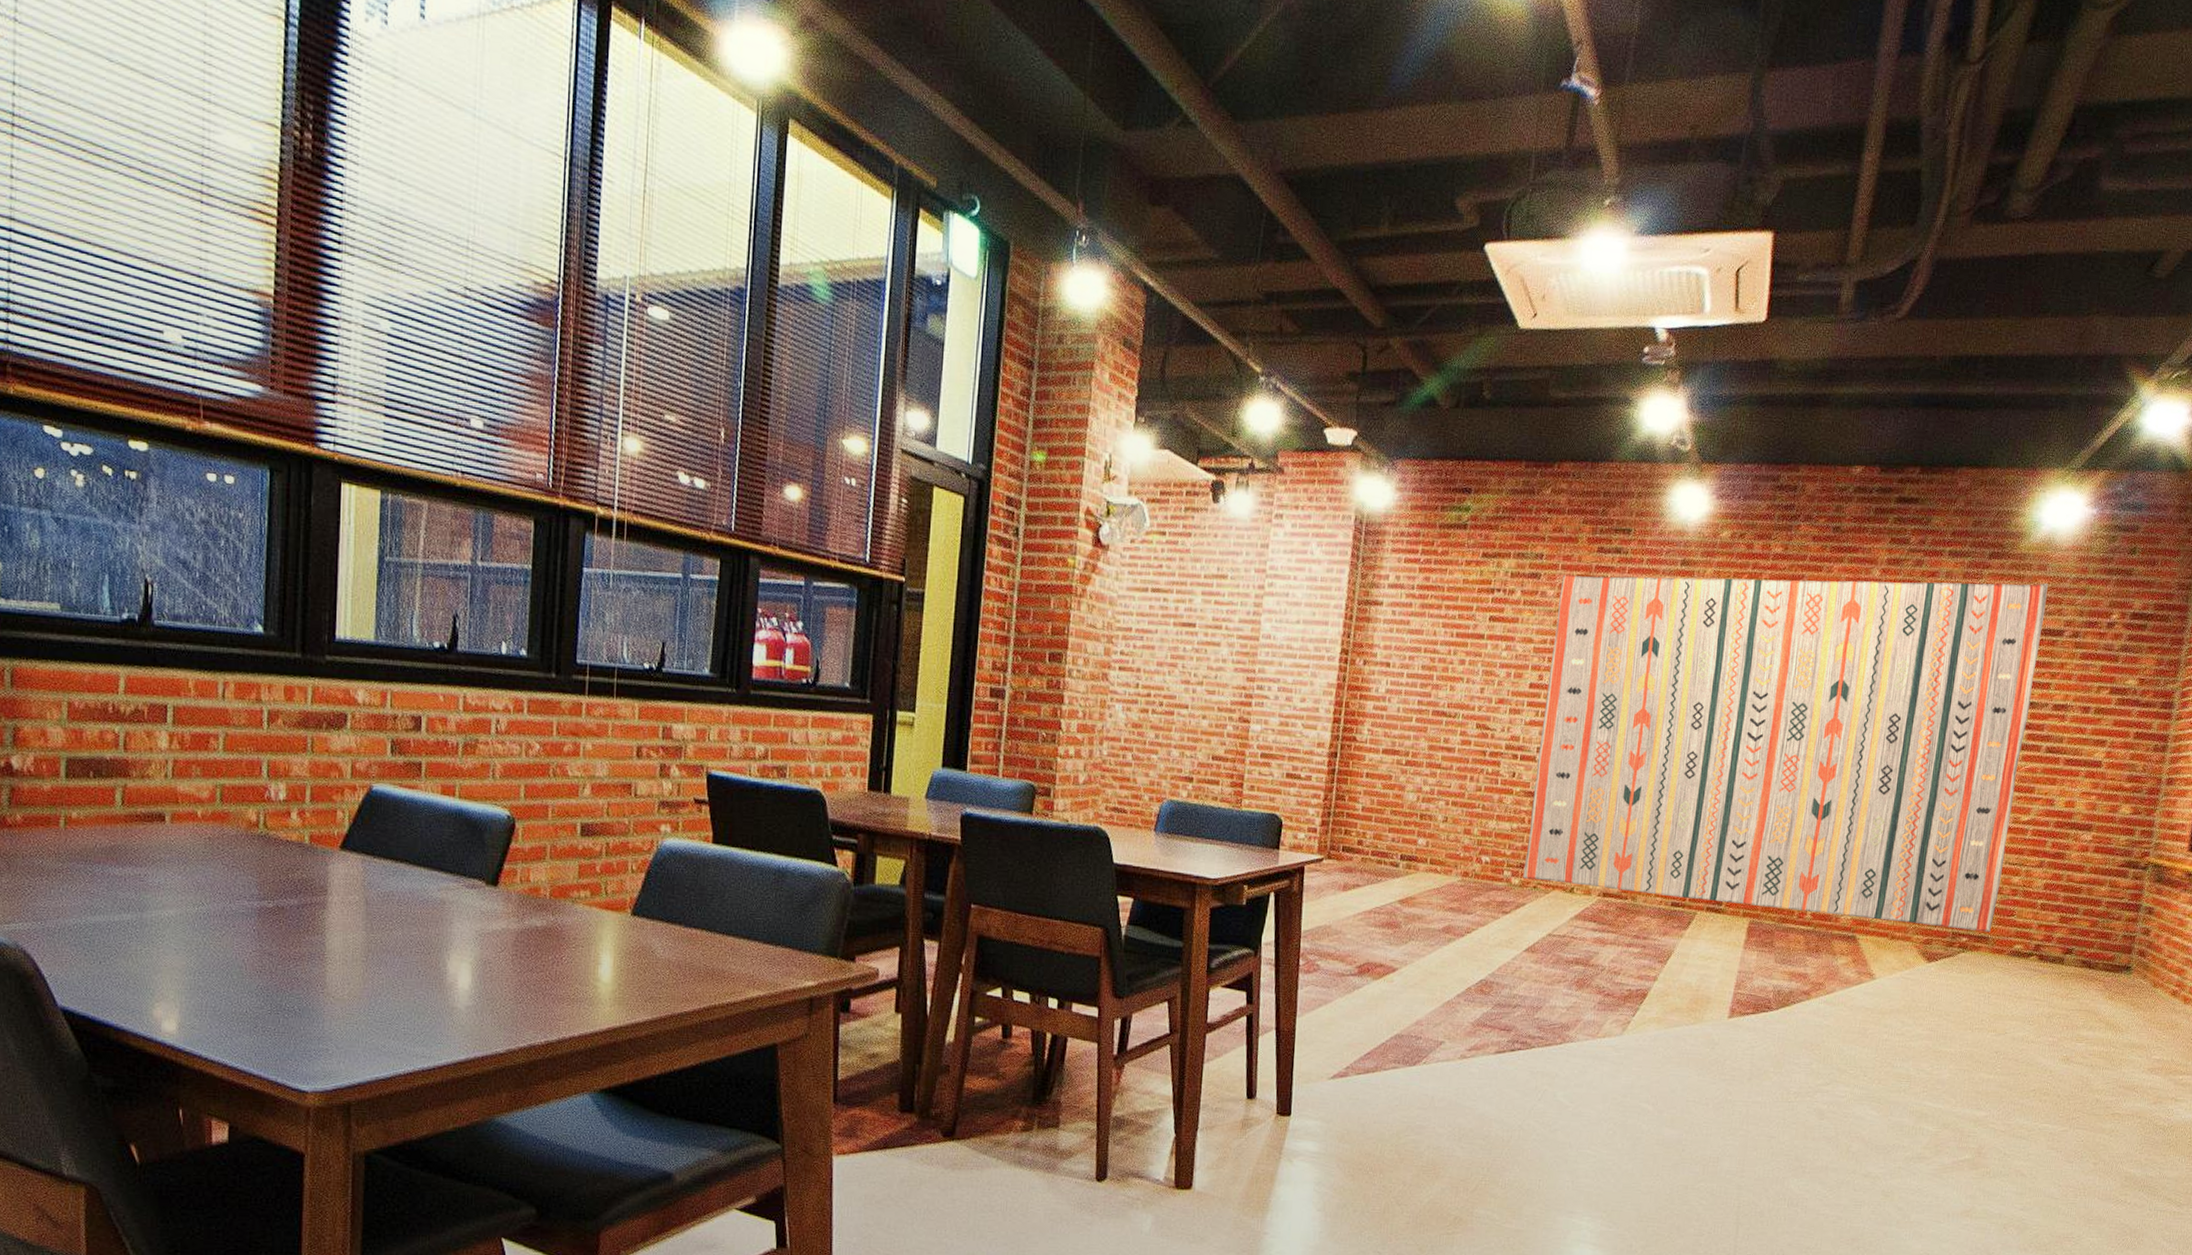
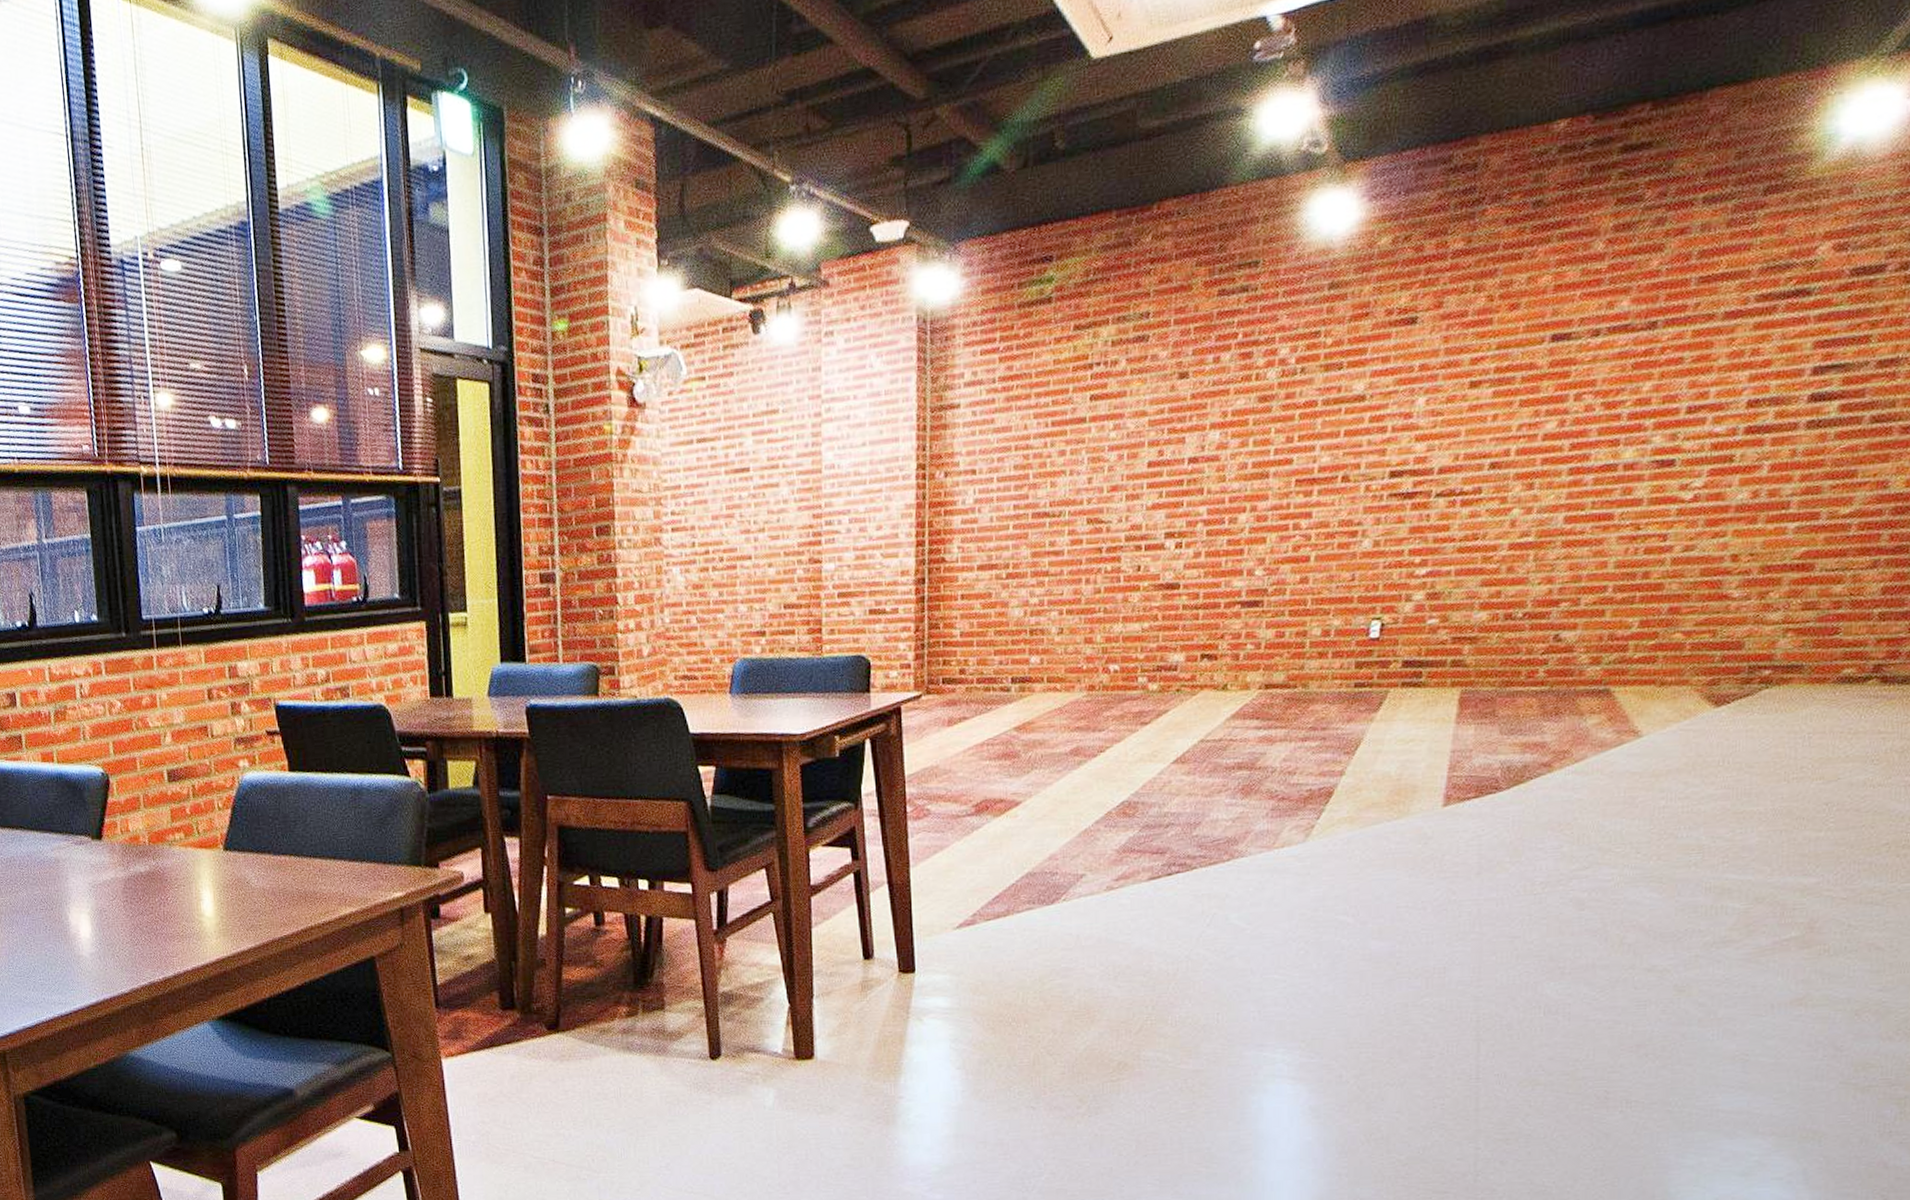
rug: present [1523,575,2048,932] -> none [1162,210,1856,683]

